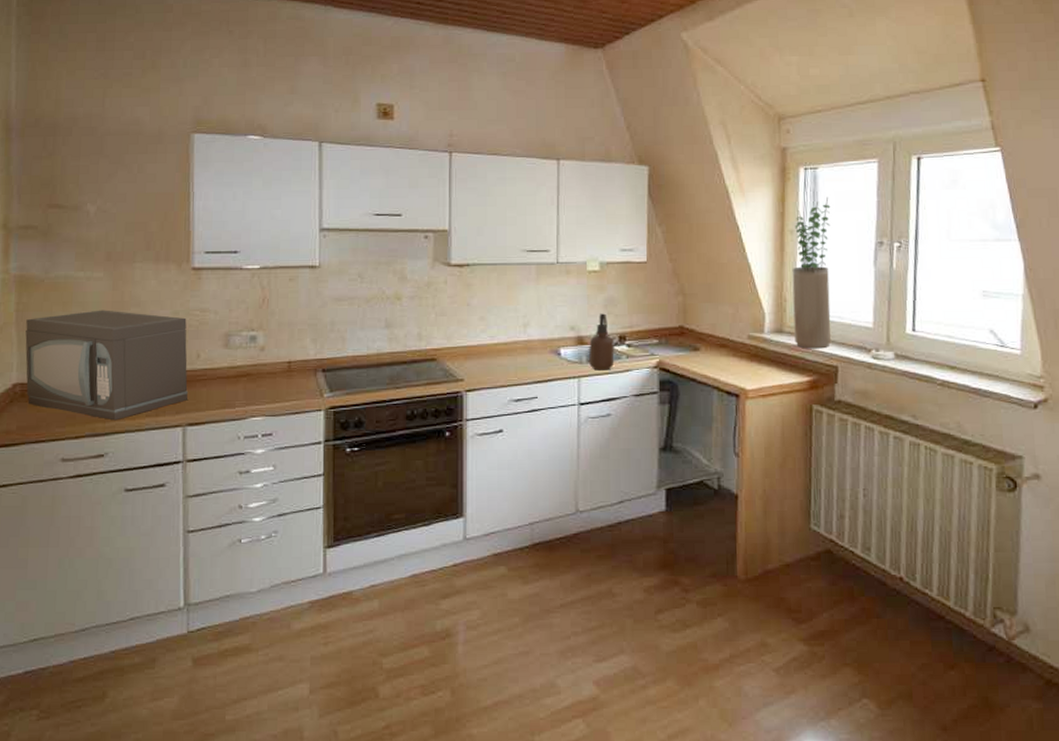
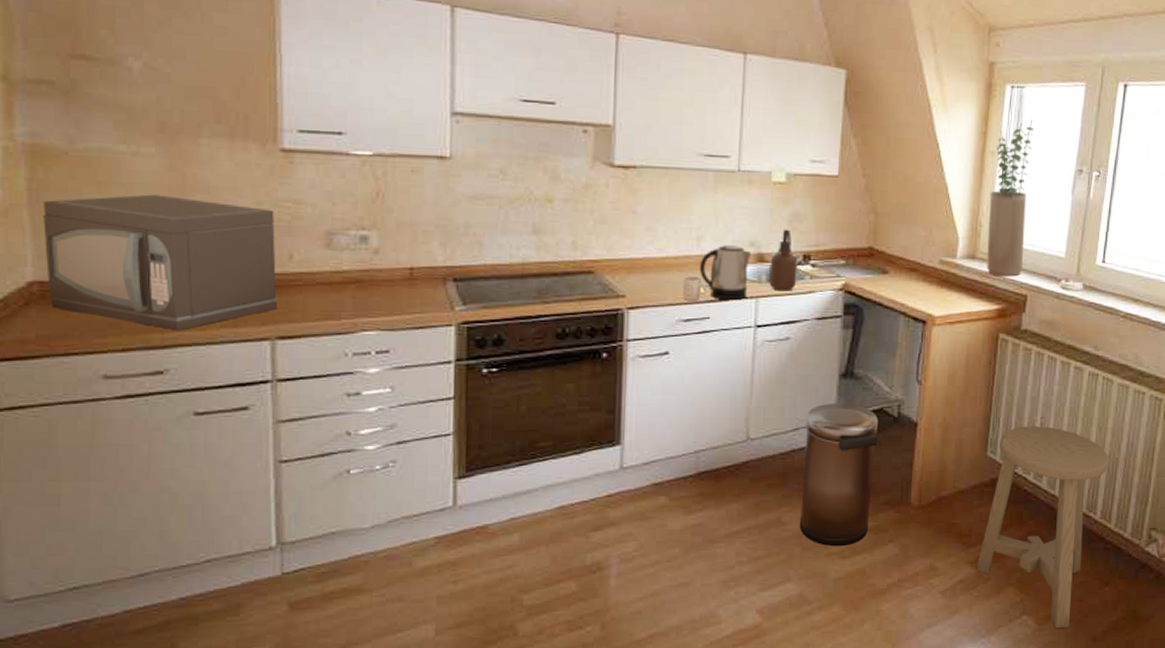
mug: none [512,360,534,382] -> present [682,276,707,300]
kettle: none [526,329,571,380] -> present [699,244,751,300]
pedal bin: none [629,476,700,620] -> present [799,403,879,547]
stool: none [809,498,941,715] -> present [976,426,1109,629]

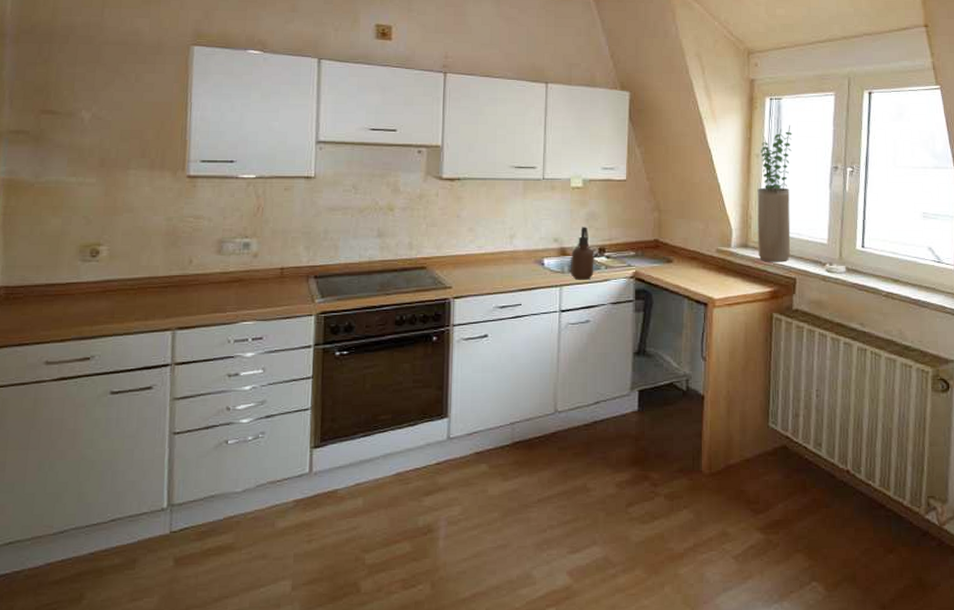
microwave: present [43,194,277,331] -> none [11,215,180,324]
mug: present [682,276,707,300] -> none [498,269,519,290]
kettle: present [699,244,751,300] -> none [512,241,555,288]
pedal bin: present [799,403,879,547] -> none [602,378,670,512]
stool: present [976,426,1109,629] -> none [765,398,883,596]

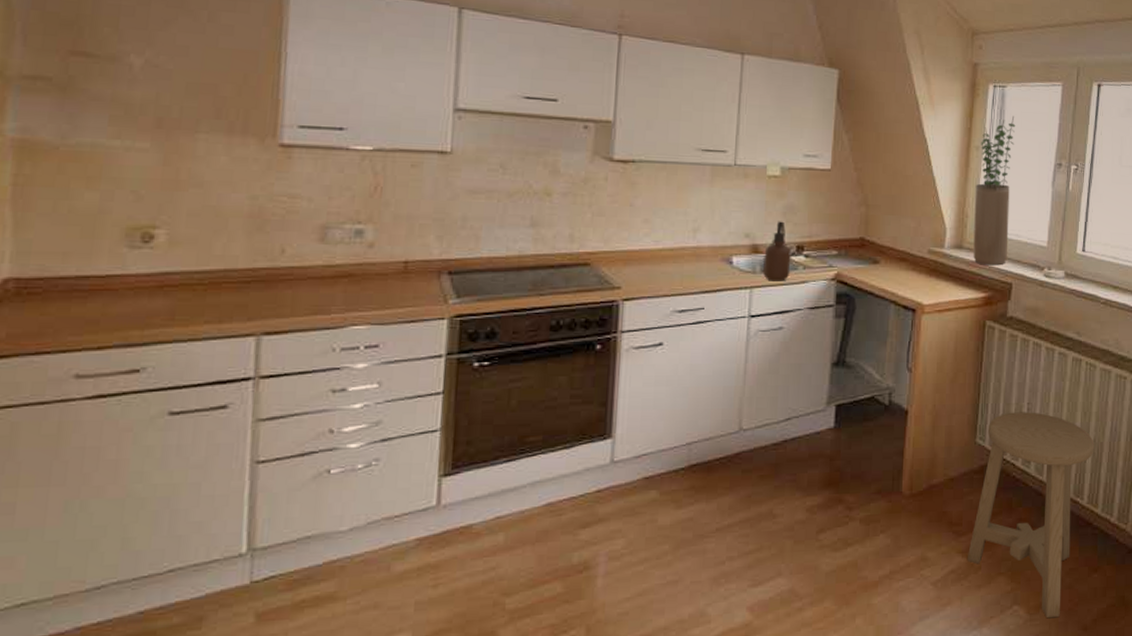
stool: none [765,398,883,596] -> present [967,412,1094,619]

